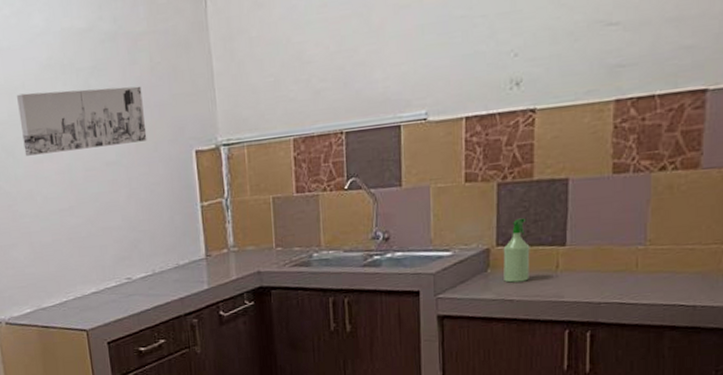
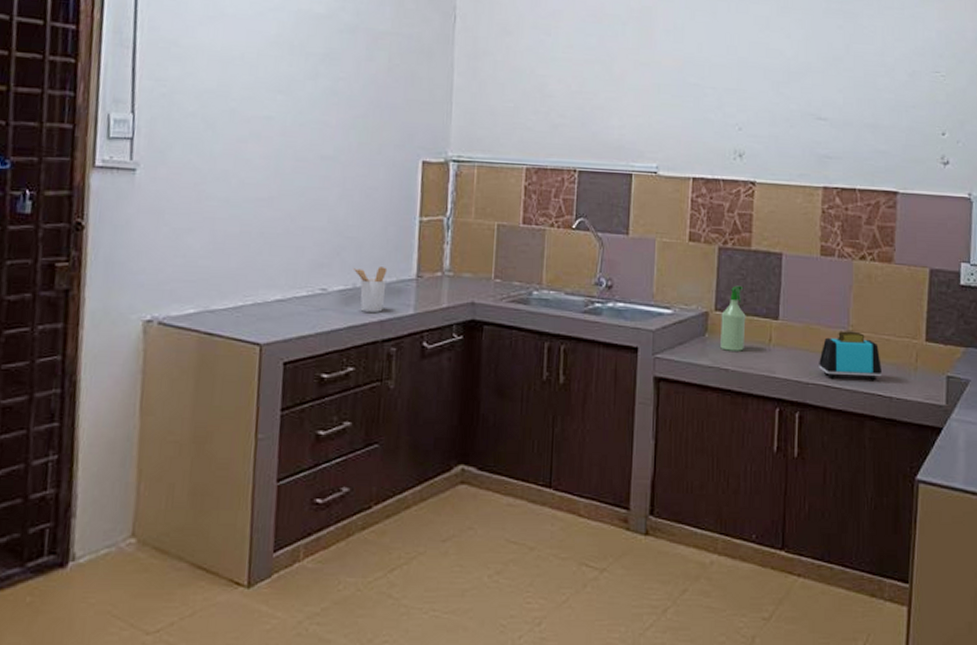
wall art: present [17,86,147,156] -> none [228,65,375,141]
utensil holder: none [150,252,181,293] -> present [352,267,388,312]
toaster: none [612,245,684,295] -> present [819,331,881,381]

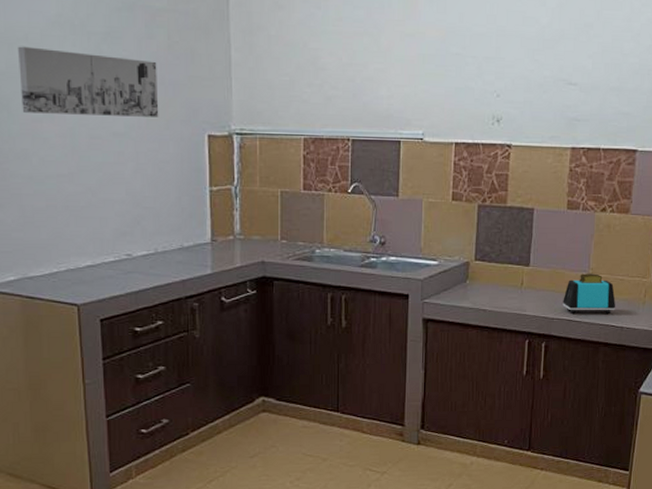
wall art: none [228,65,375,141] -> present [18,46,159,117]
utensil holder: present [352,267,388,312] -> none [153,233,185,273]
spray bottle: present [720,285,746,351] -> none [479,238,502,294]

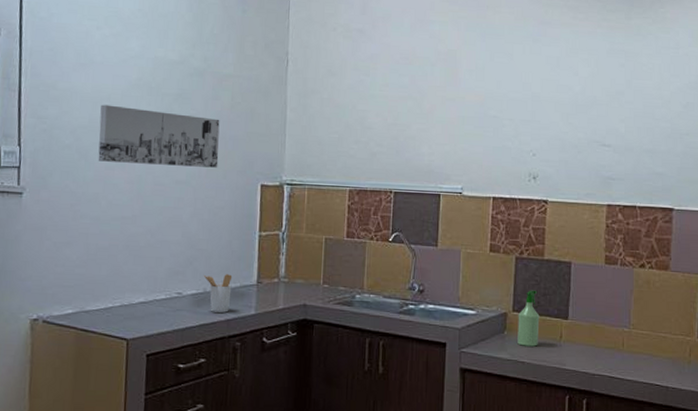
utensil holder: none [153,233,185,273] -> present [203,274,233,313]
spray bottle: none [479,238,502,294] -> present [517,290,540,347]
toaster: present [563,273,615,315] -> none [604,329,659,373]

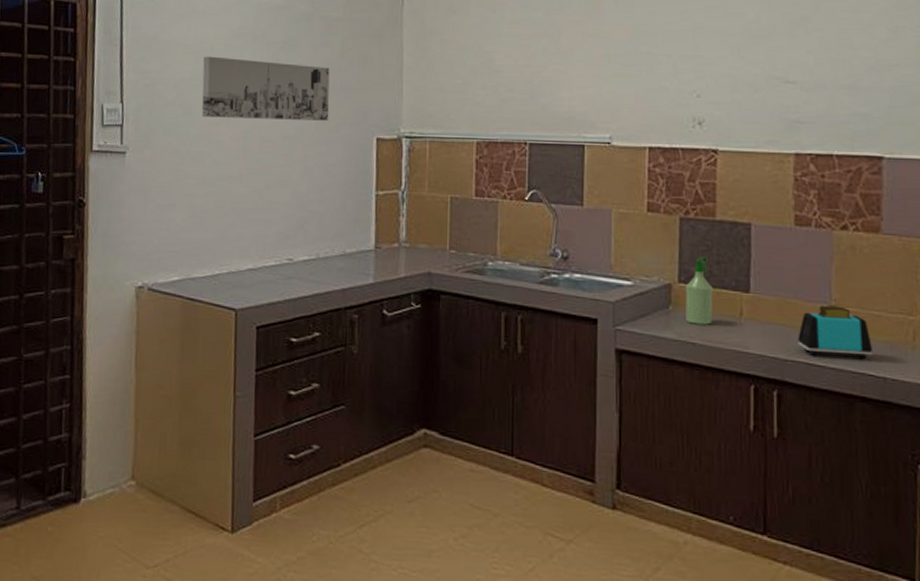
utensil holder: present [203,274,233,313] -> none [315,238,348,281]
toaster: none [604,329,659,373] -> present [798,305,872,360]

